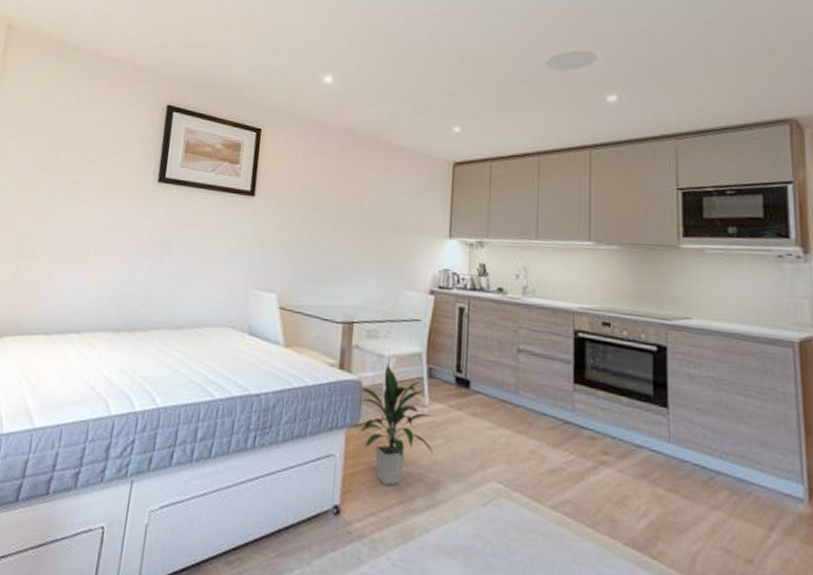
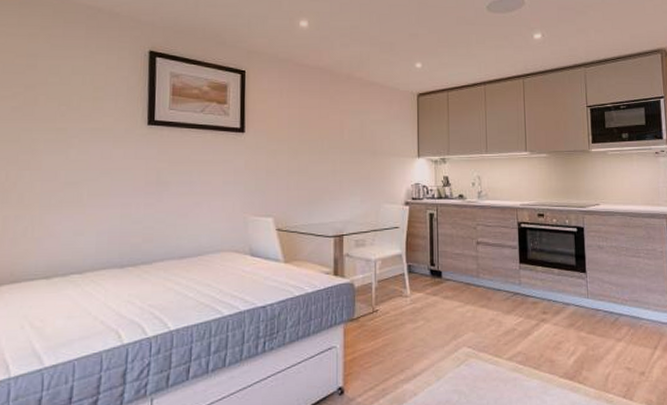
indoor plant: present [358,364,434,486] -> none [352,267,417,364]

